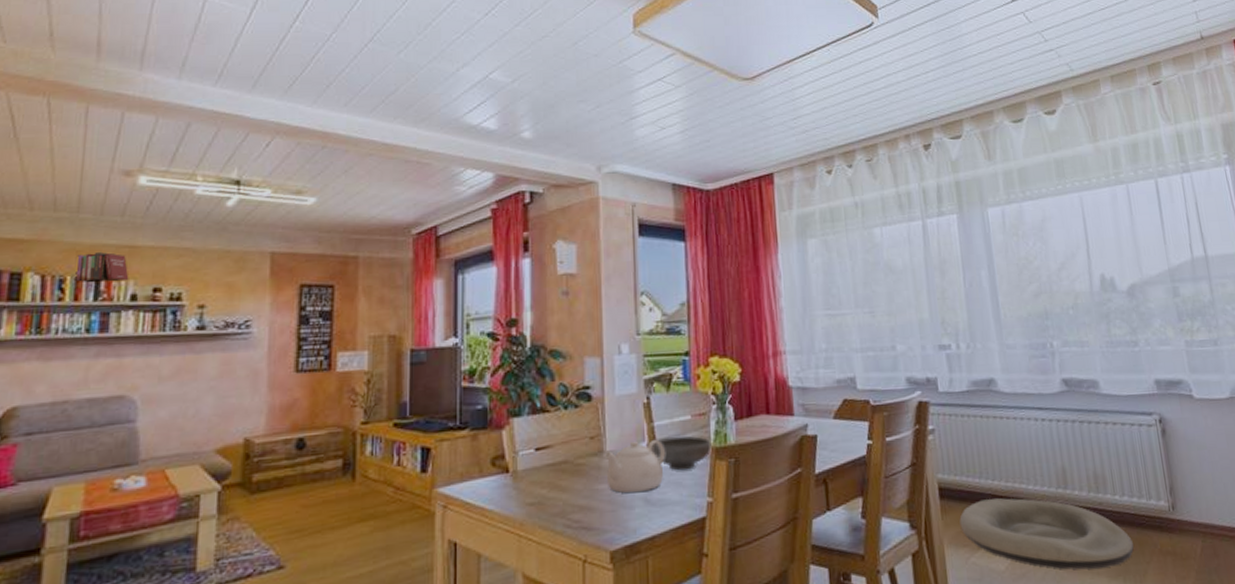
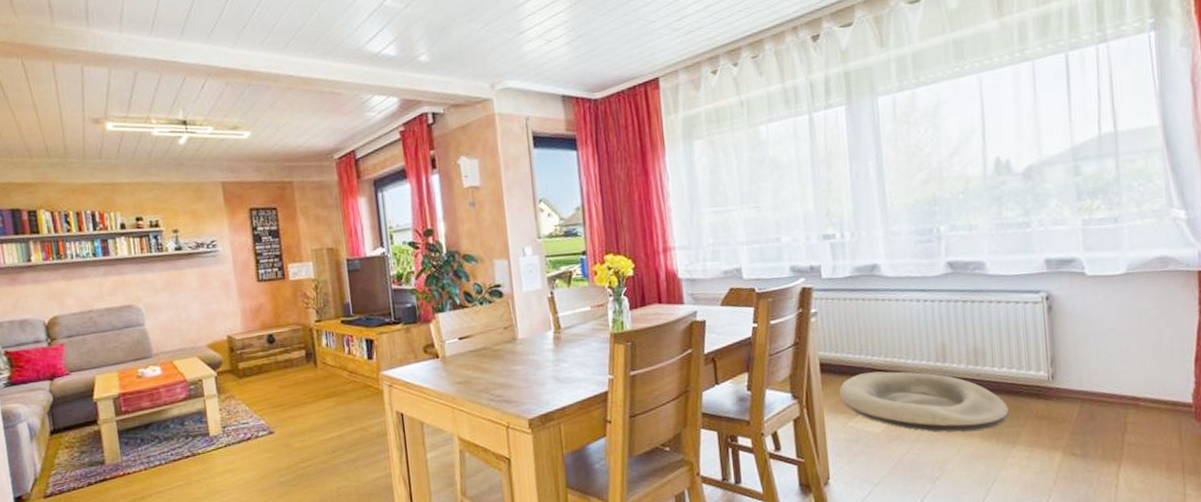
books: present [75,252,129,283] -> none [73,190,116,216]
teapot: present [604,439,665,494] -> none [517,328,570,373]
bowl: present [651,435,712,471] -> none [557,324,610,353]

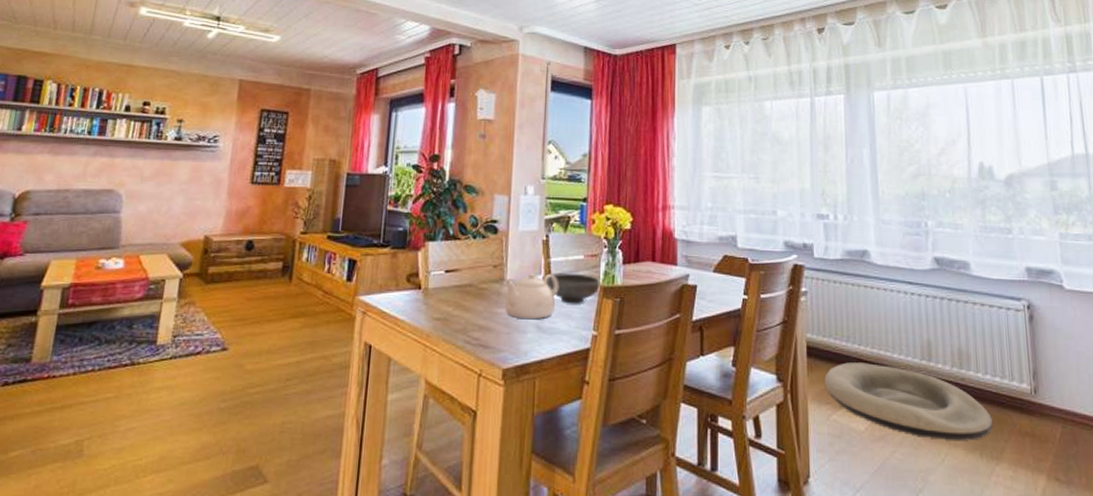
teapot: none [517,328,570,373] -> present [504,273,558,320]
bowl: none [557,324,610,353] -> present [546,273,600,304]

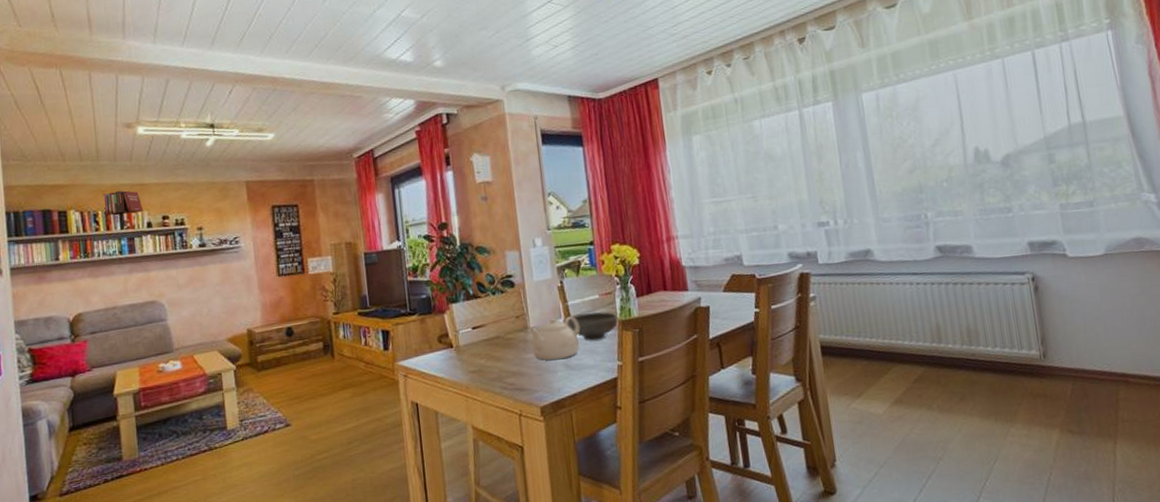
books: none [83,68,126,94] -> present [103,191,144,216]
dog bed: present [824,362,993,440] -> none [840,353,1005,412]

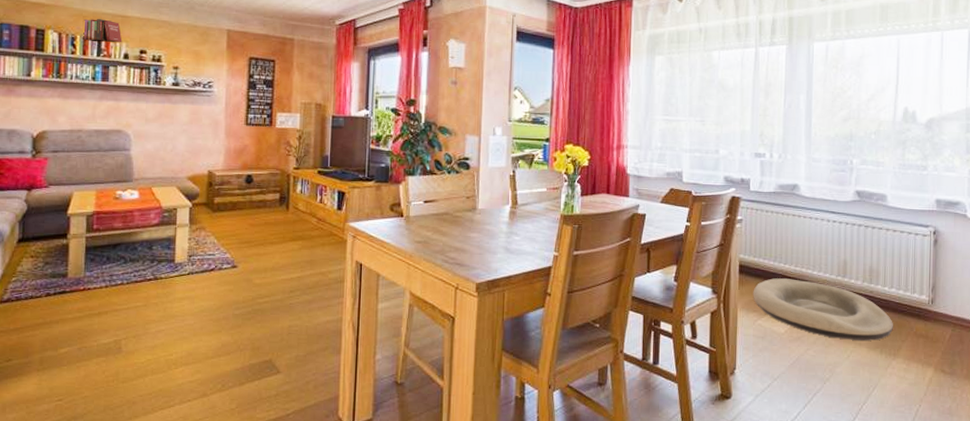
teapot: present [528,316,580,361] -> none [476,203,524,243]
bowl: present [567,312,618,341] -> none [513,203,561,230]
dog bed: none [840,353,1005,412] -> present [753,278,893,341]

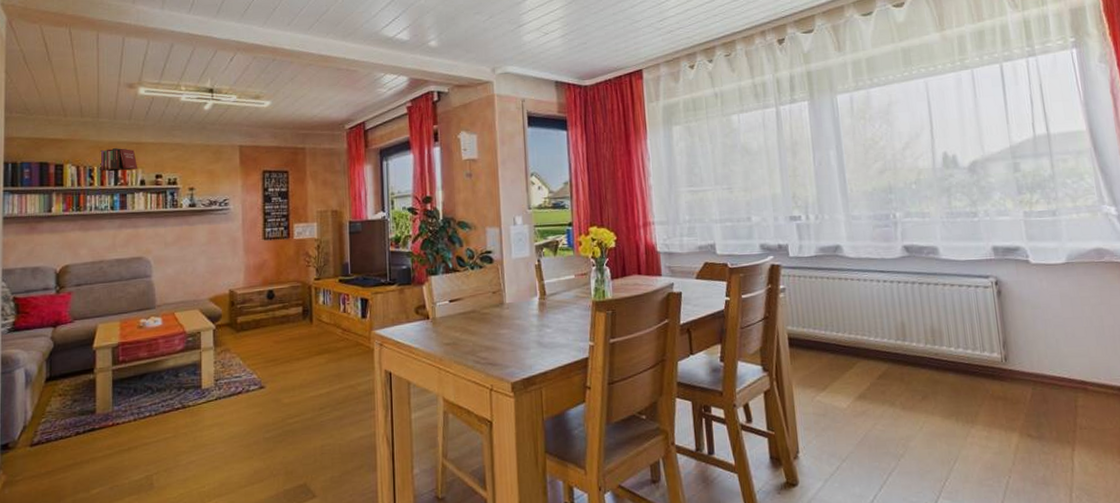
dog bed: present [753,278,893,341] -> none [806,347,967,410]

